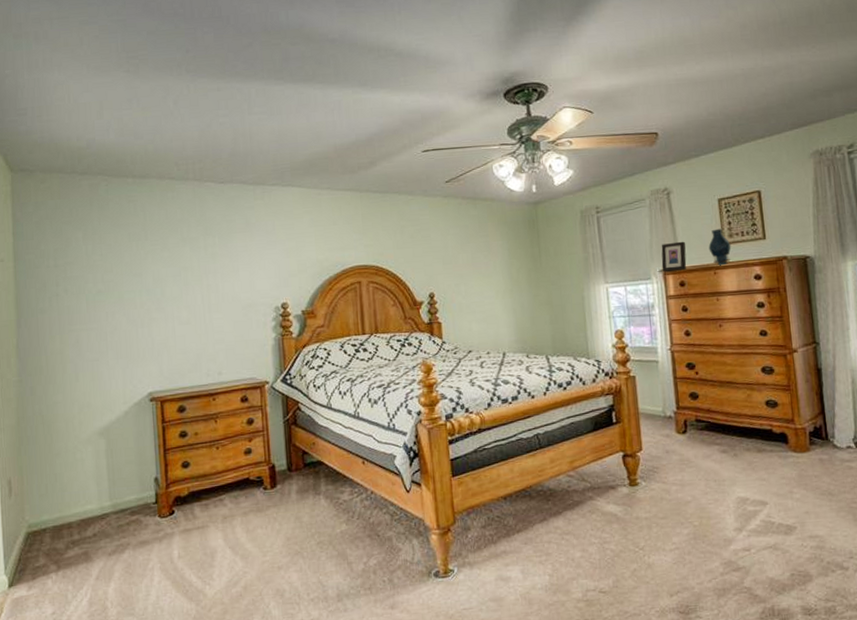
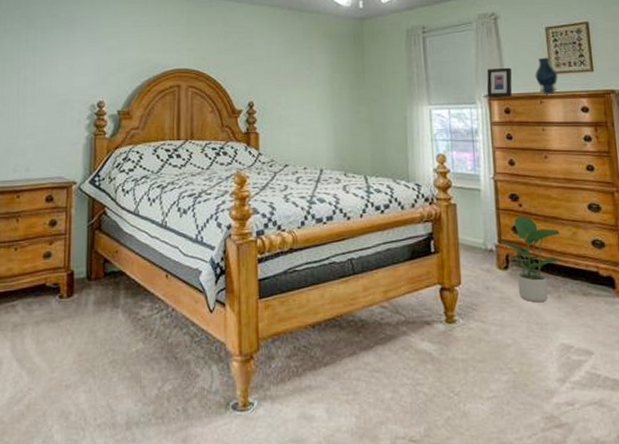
potted plant: none [677,382,736,462] -> present [499,216,561,303]

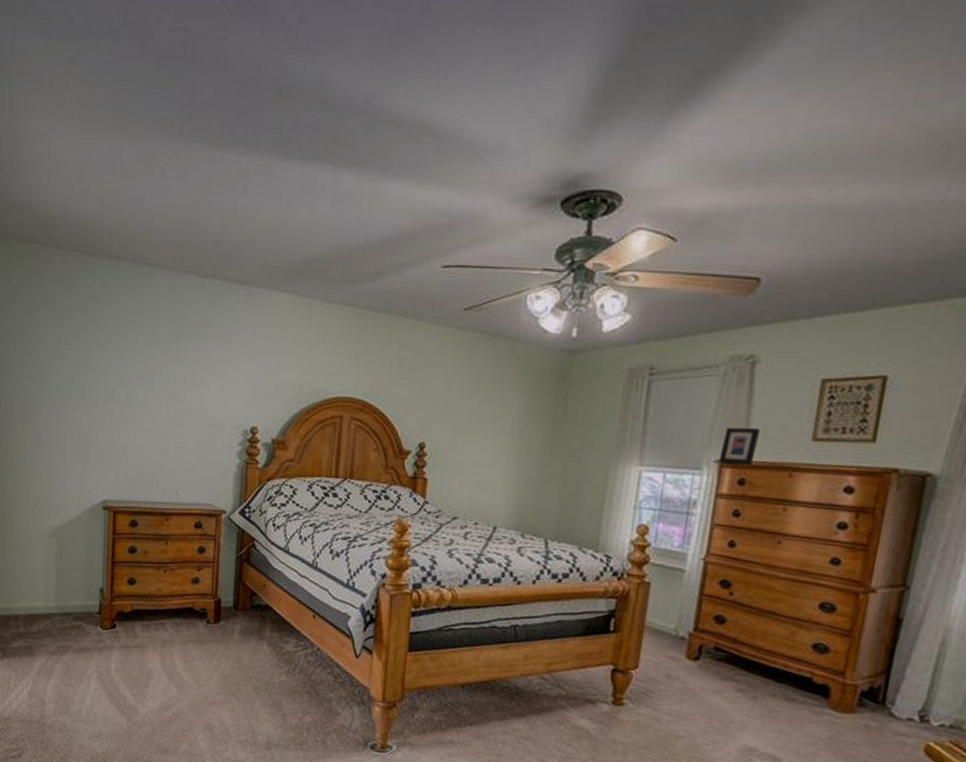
potted plant: present [499,216,561,303] -> none [695,605,775,701]
vase: present [535,57,558,95] -> none [790,418,824,468]

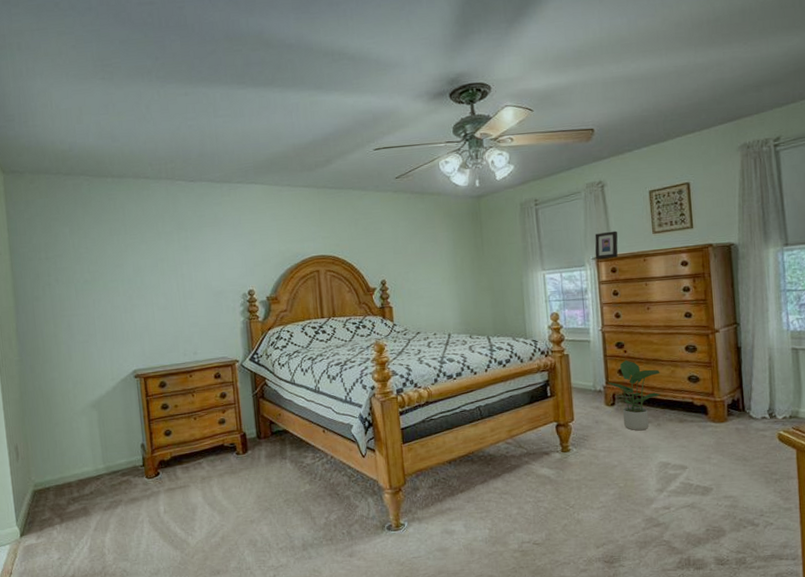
potted plant: none [695,605,775,701] -> present [607,360,661,431]

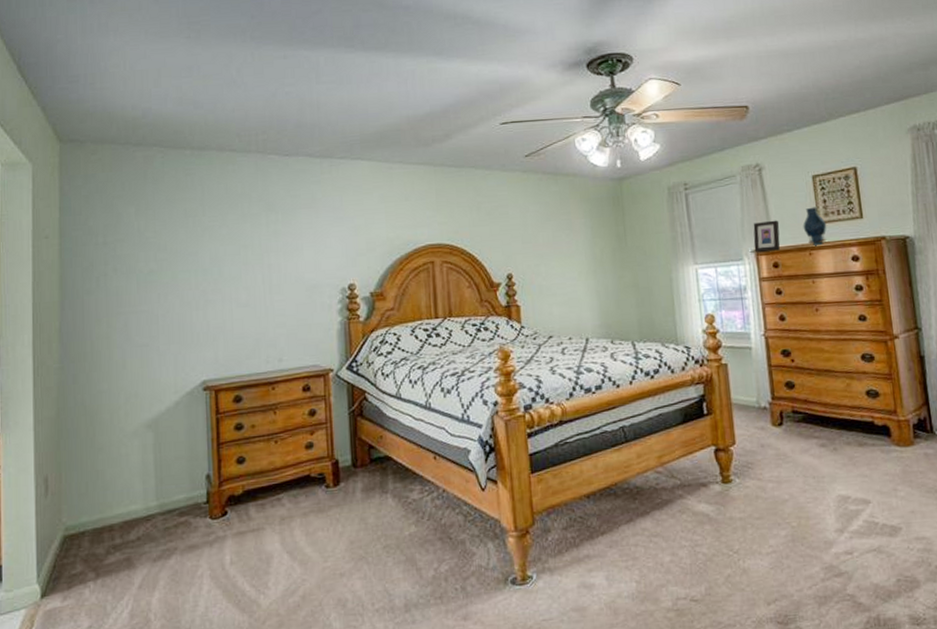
potted plant: present [607,360,661,431] -> none [772,371,835,457]
vase: none [639,218,661,254] -> present [803,206,827,247]

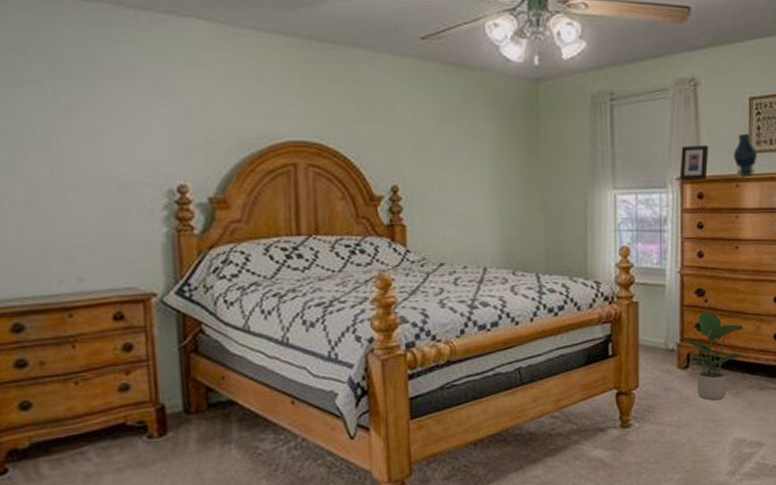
potted plant: none [772,371,835,457] -> present [681,312,744,401]

